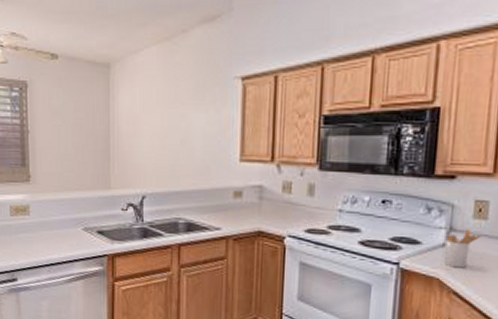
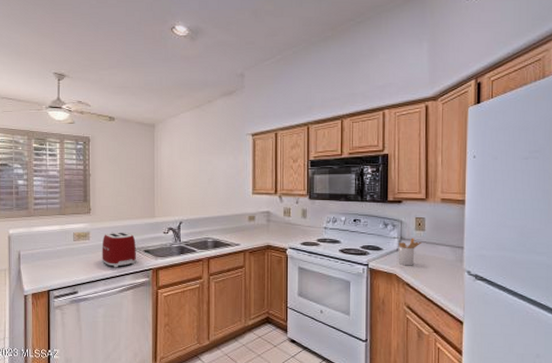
toaster: none [44,206,87,252] -> present [102,232,136,268]

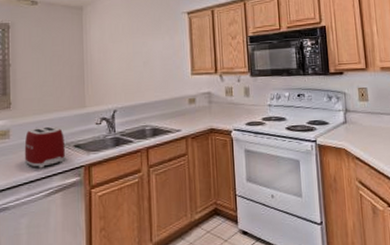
utensil holder: present [398,238,421,266] -> none [344,109,366,139]

